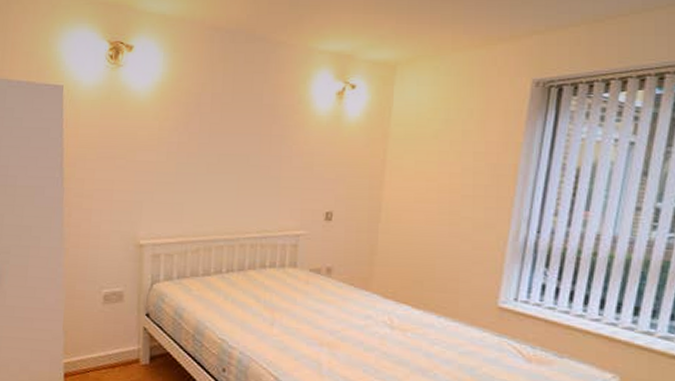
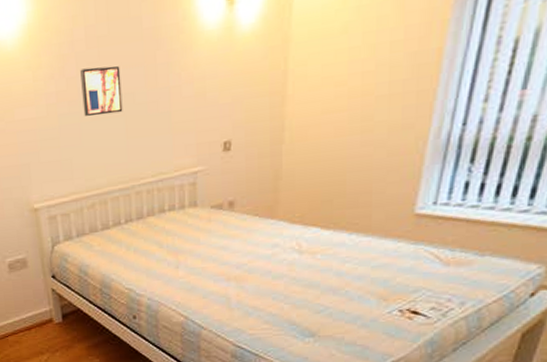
wall art: none [200,127,239,170] -> present [80,65,123,116]

